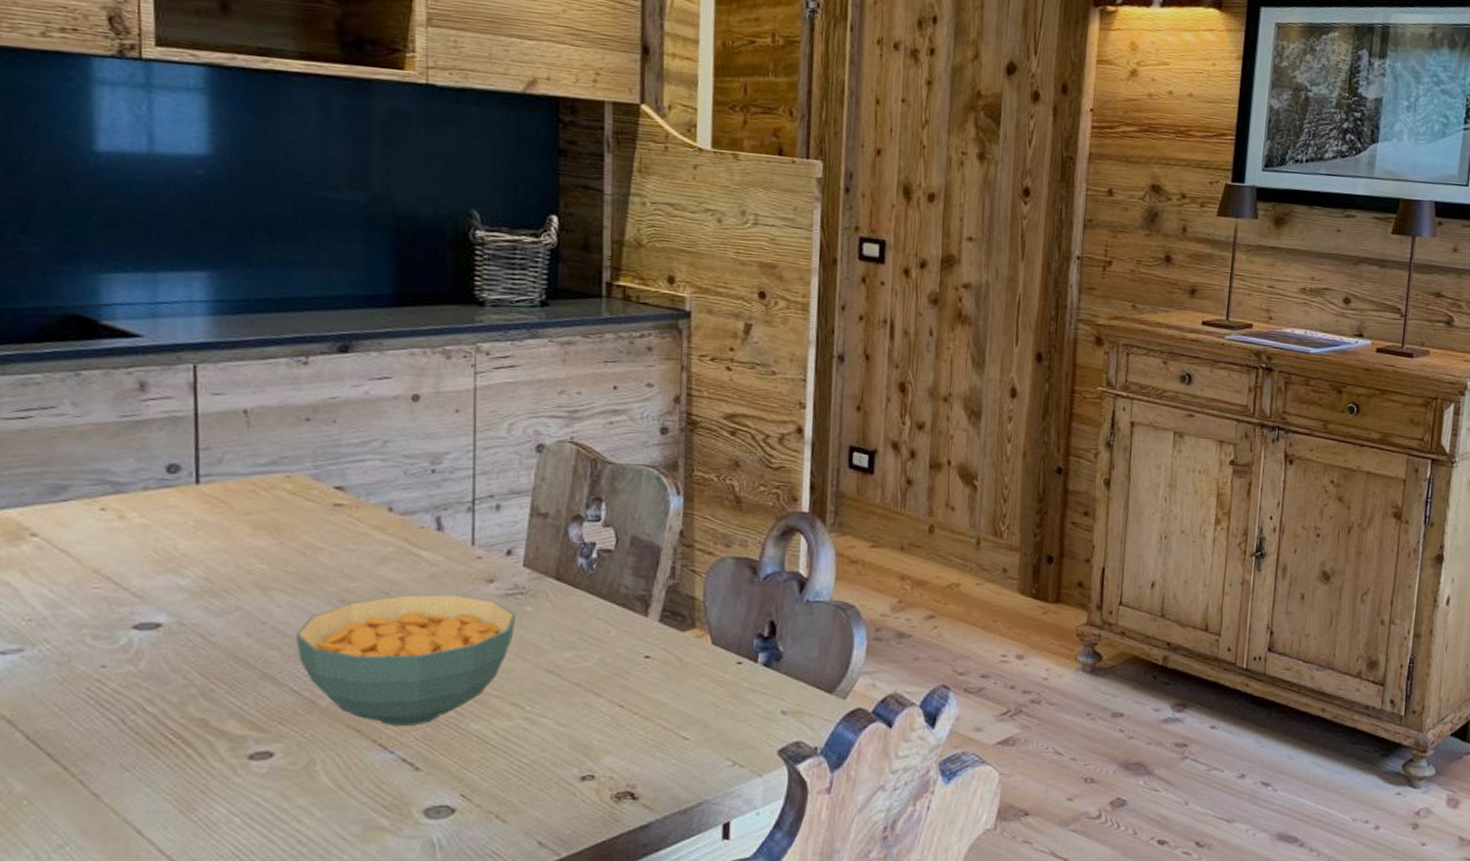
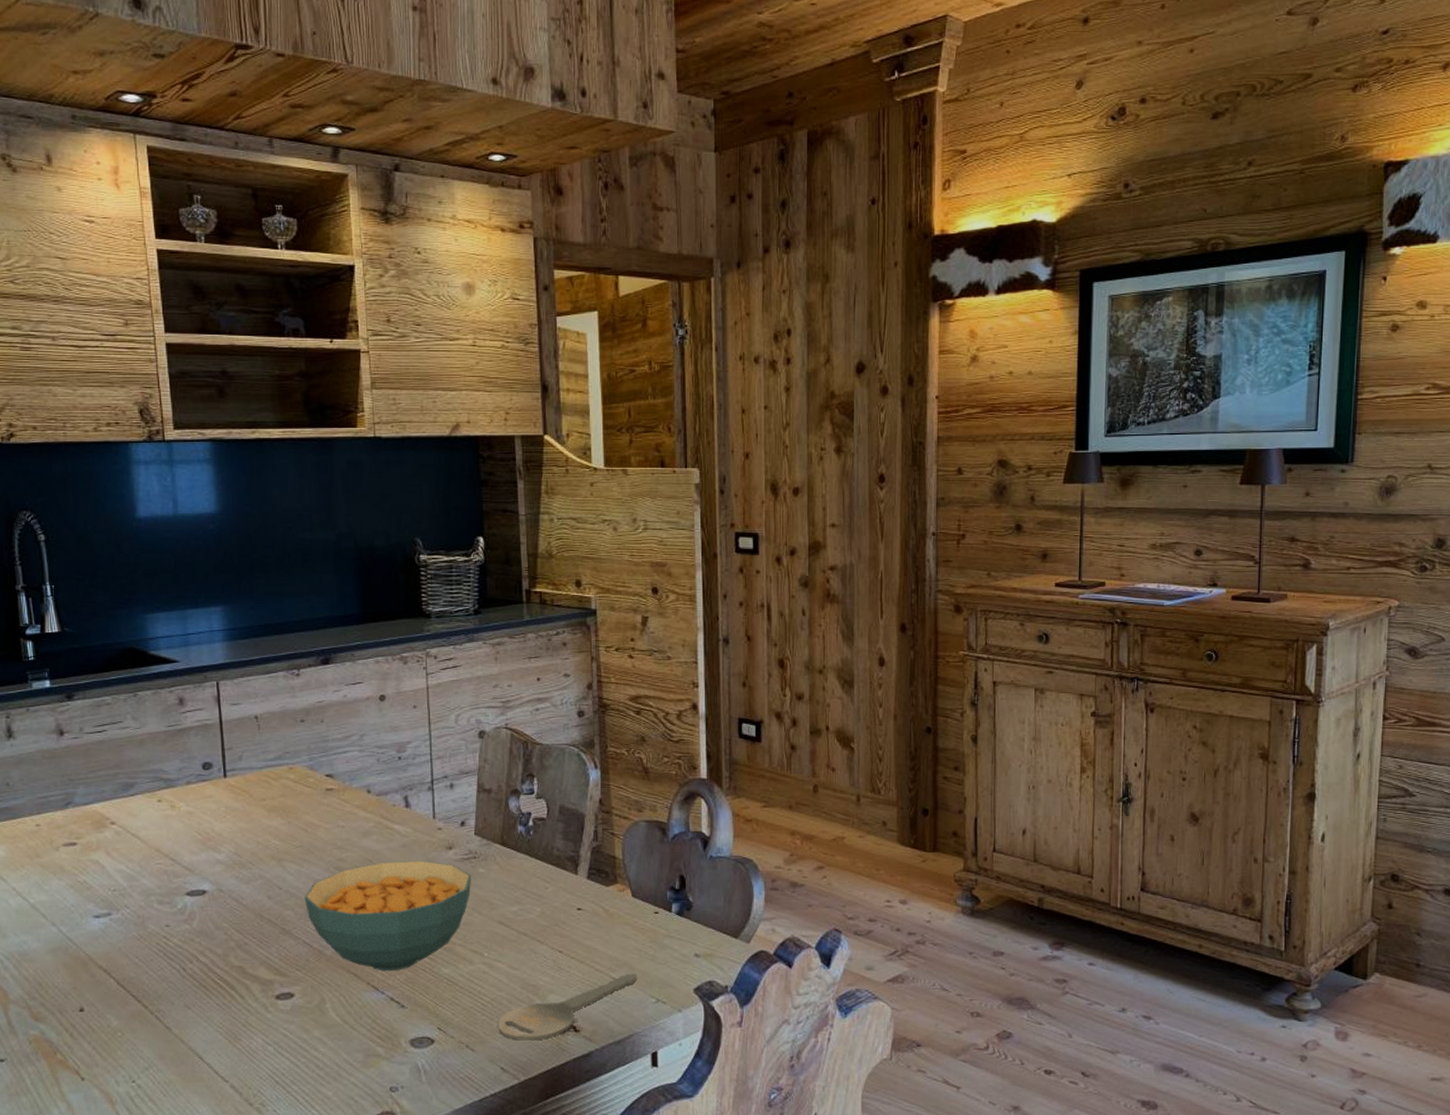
key: none [537,732,712,810] -> present [498,974,638,1041]

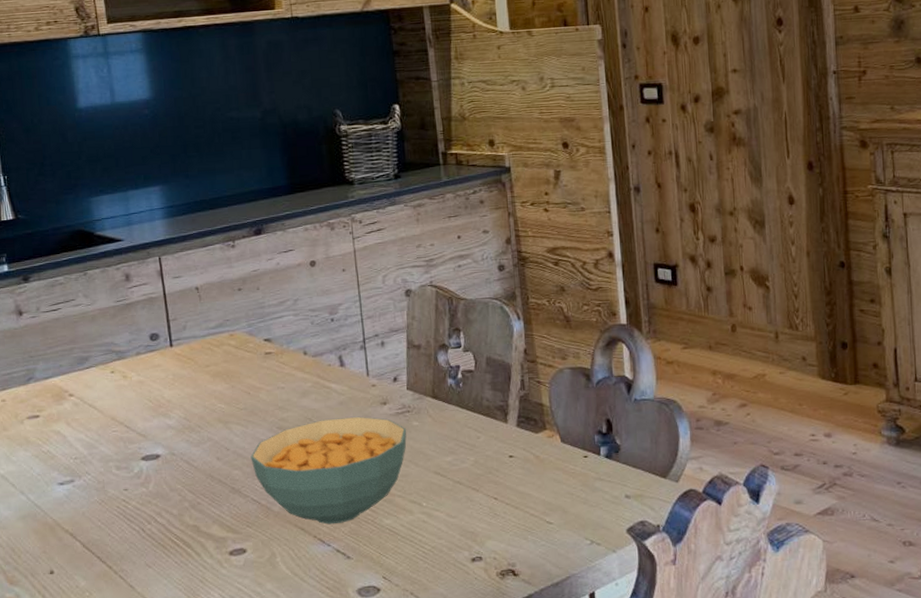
key: present [498,974,638,1041] -> none [439,517,571,586]

